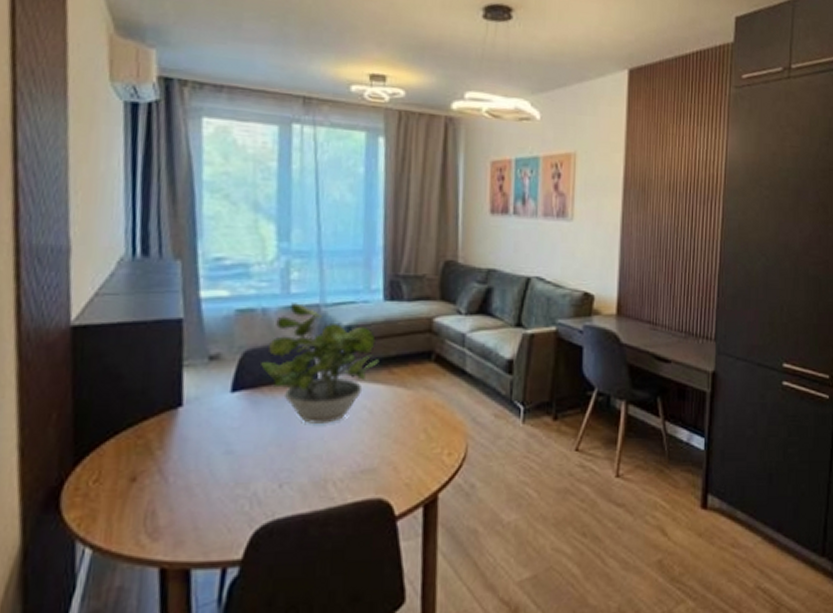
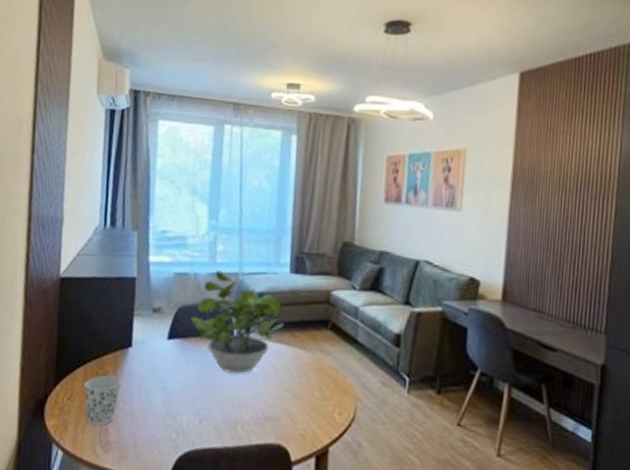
cup: none [116,445,171,510] -> present [83,375,121,426]

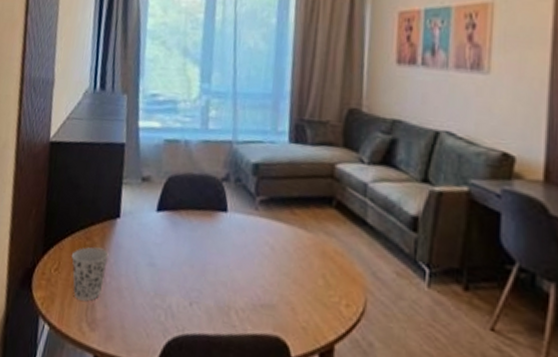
potted plant: present [190,270,284,374] -> none [181,138,283,253]

